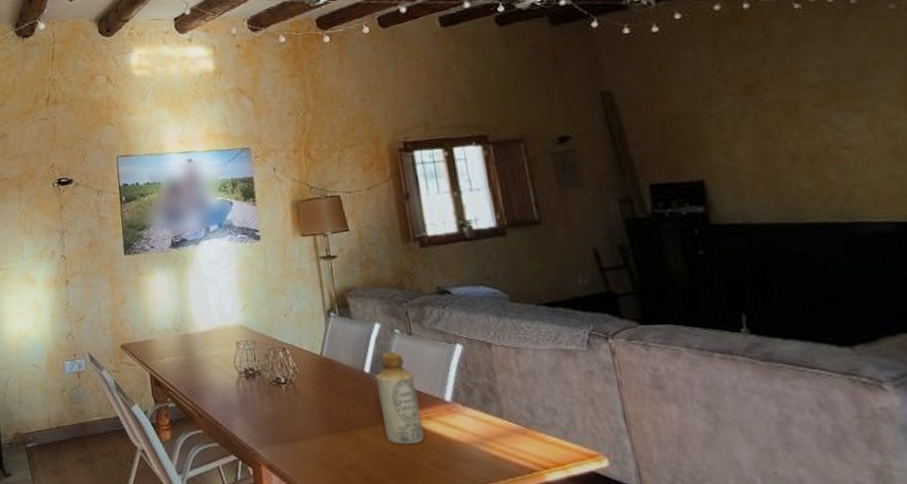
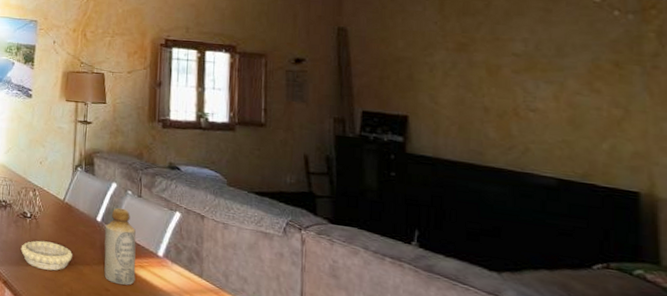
decorative bowl: none [280,408,344,443] -> present [20,240,72,271]

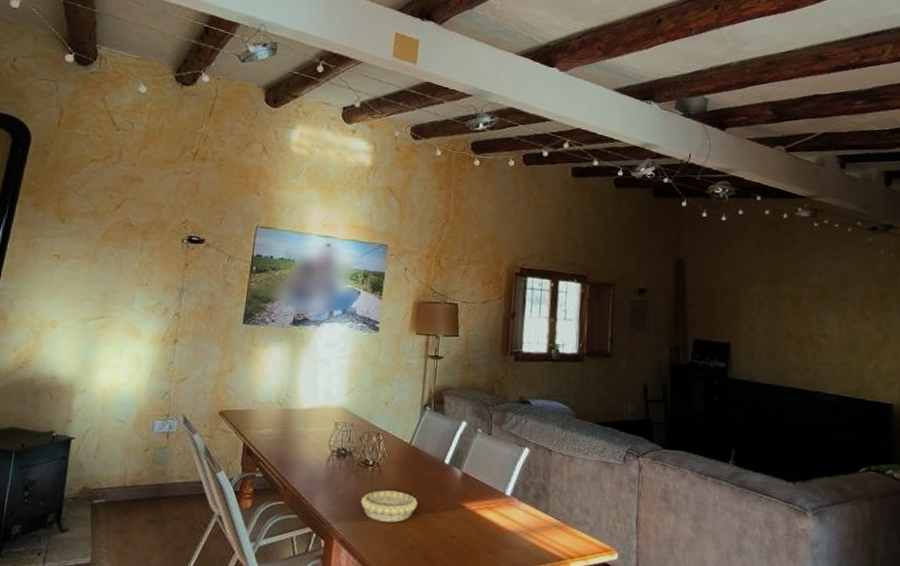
bottle: present [104,207,136,285] -> none [450,447,485,530]

